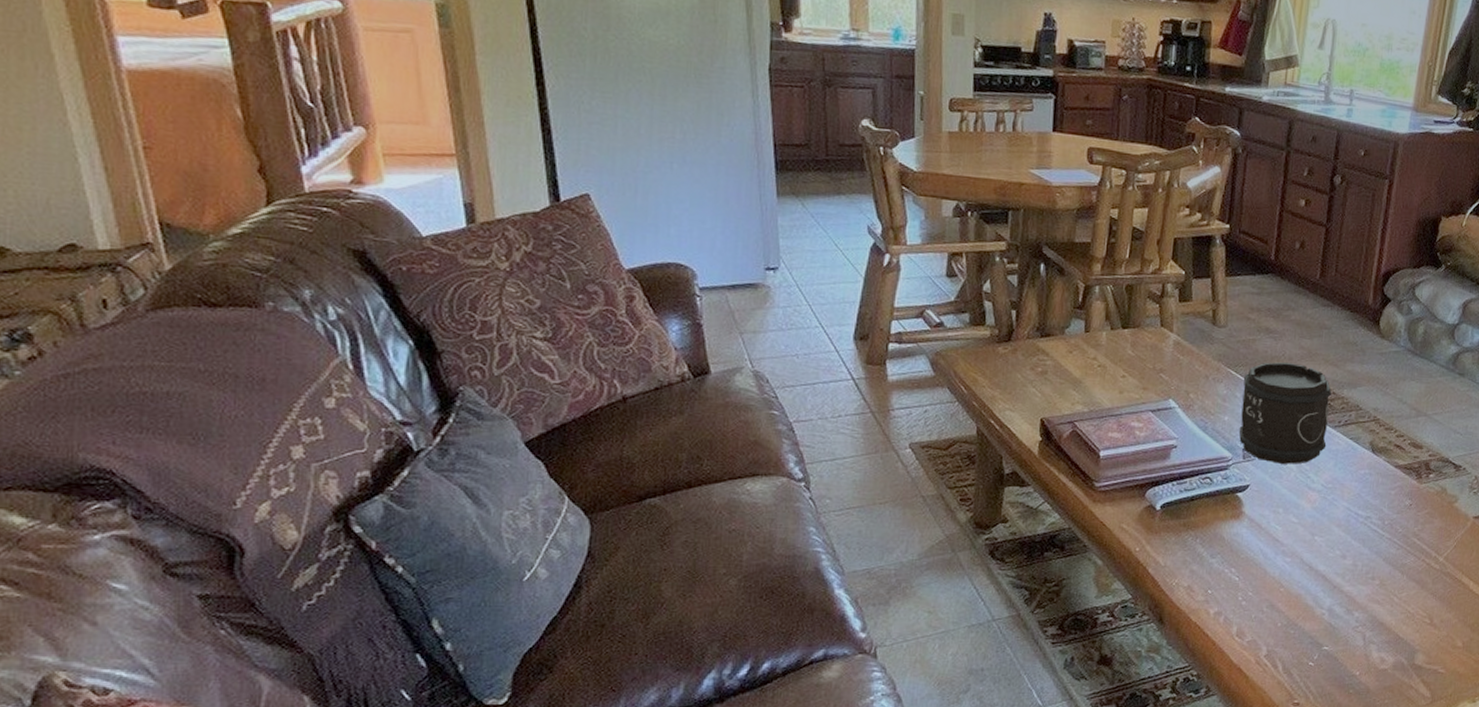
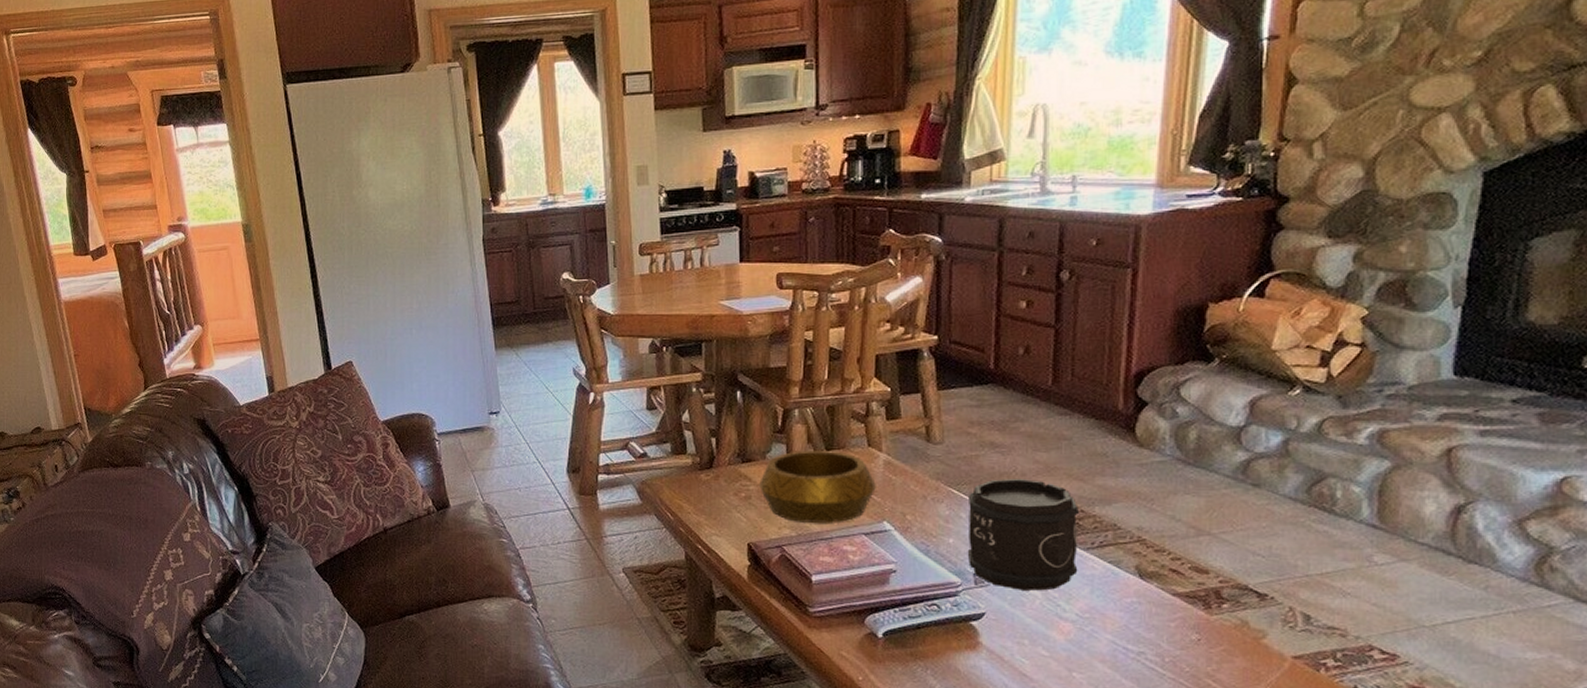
decorative bowl: none [1056,327,1165,400] -> present [759,451,876,523]

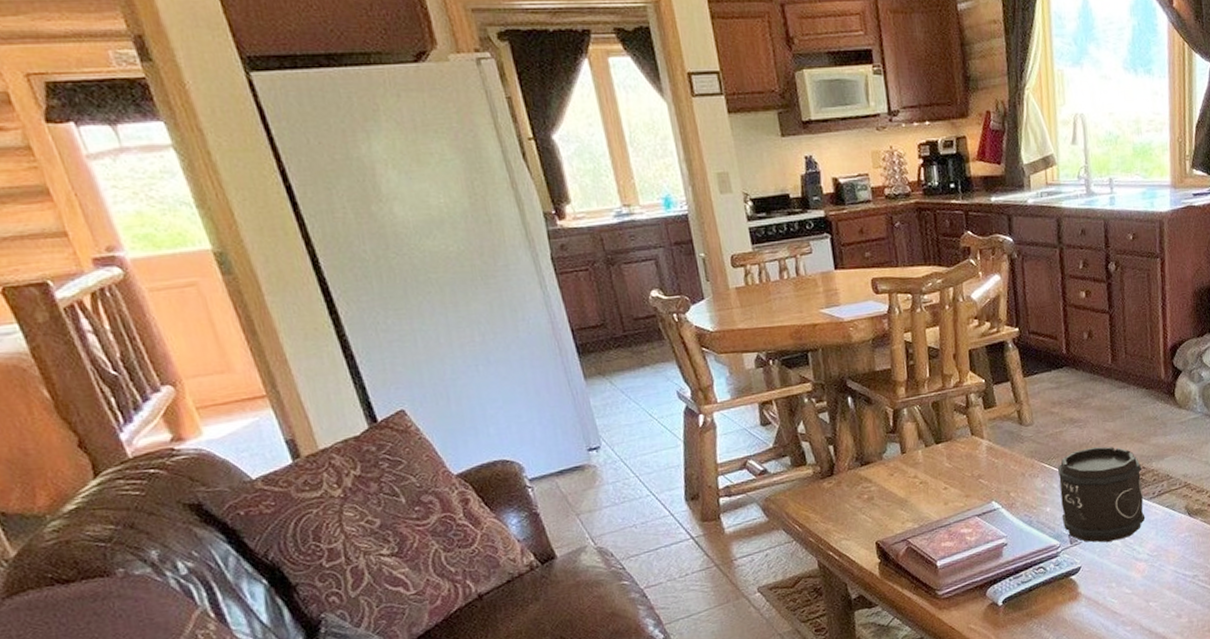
decorative bowl: present [759,451,876,523] -> none [879,443,982,514]

